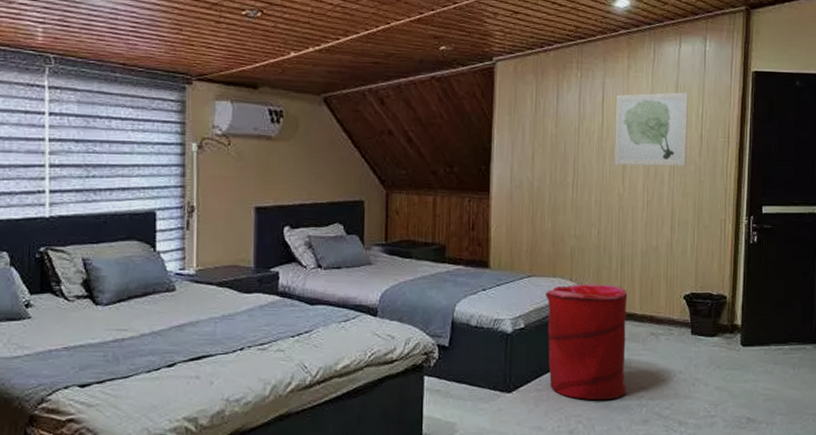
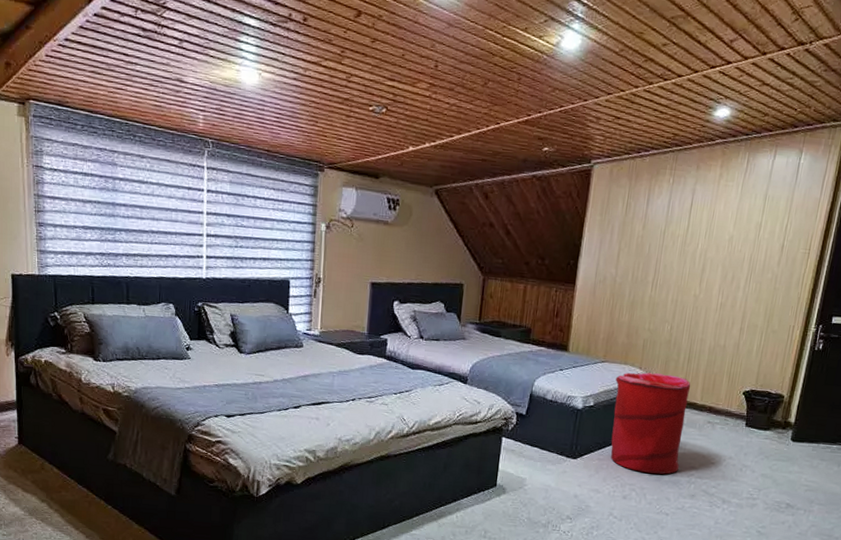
wall art: present [614,92,688,167] -> none [694,202,776,274]

